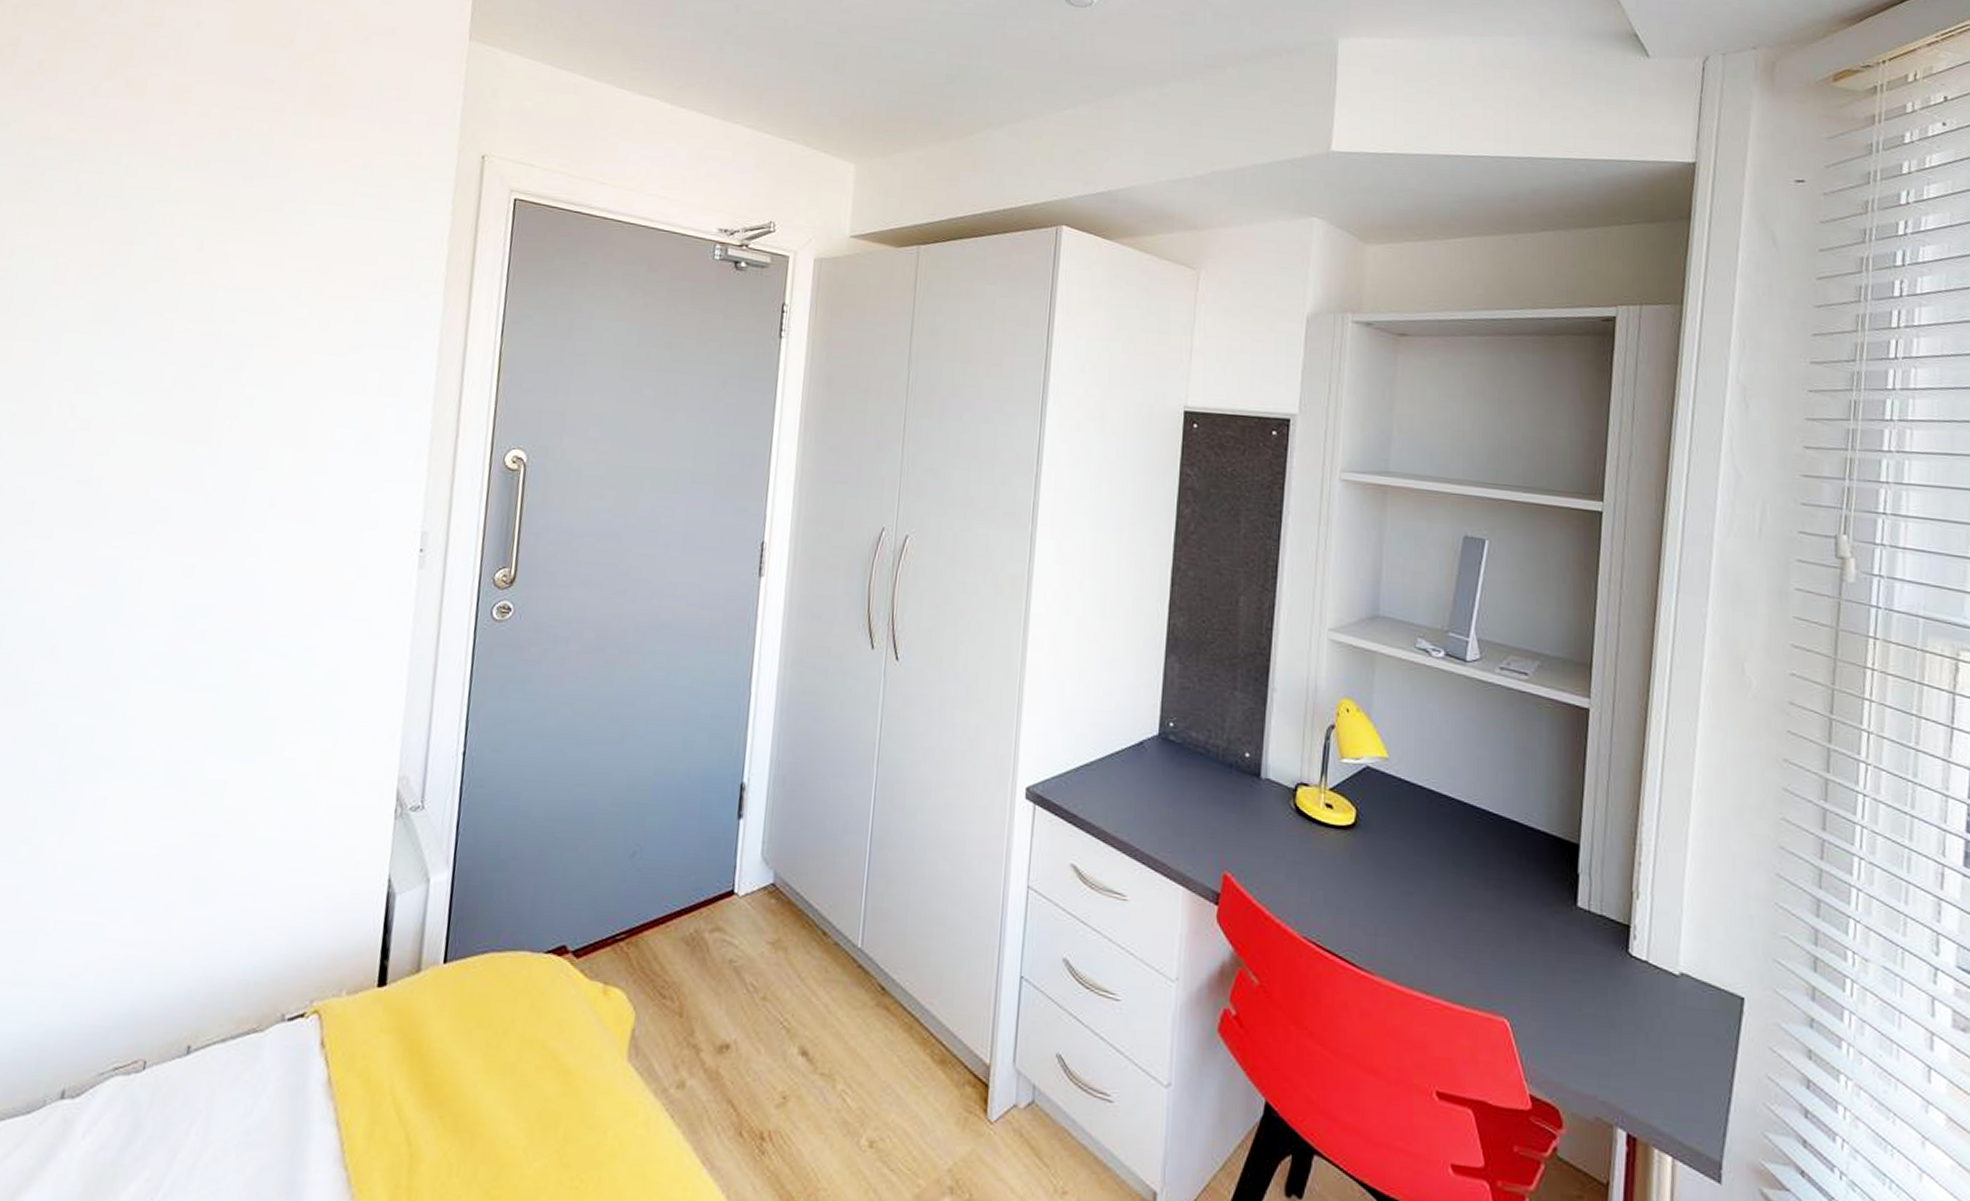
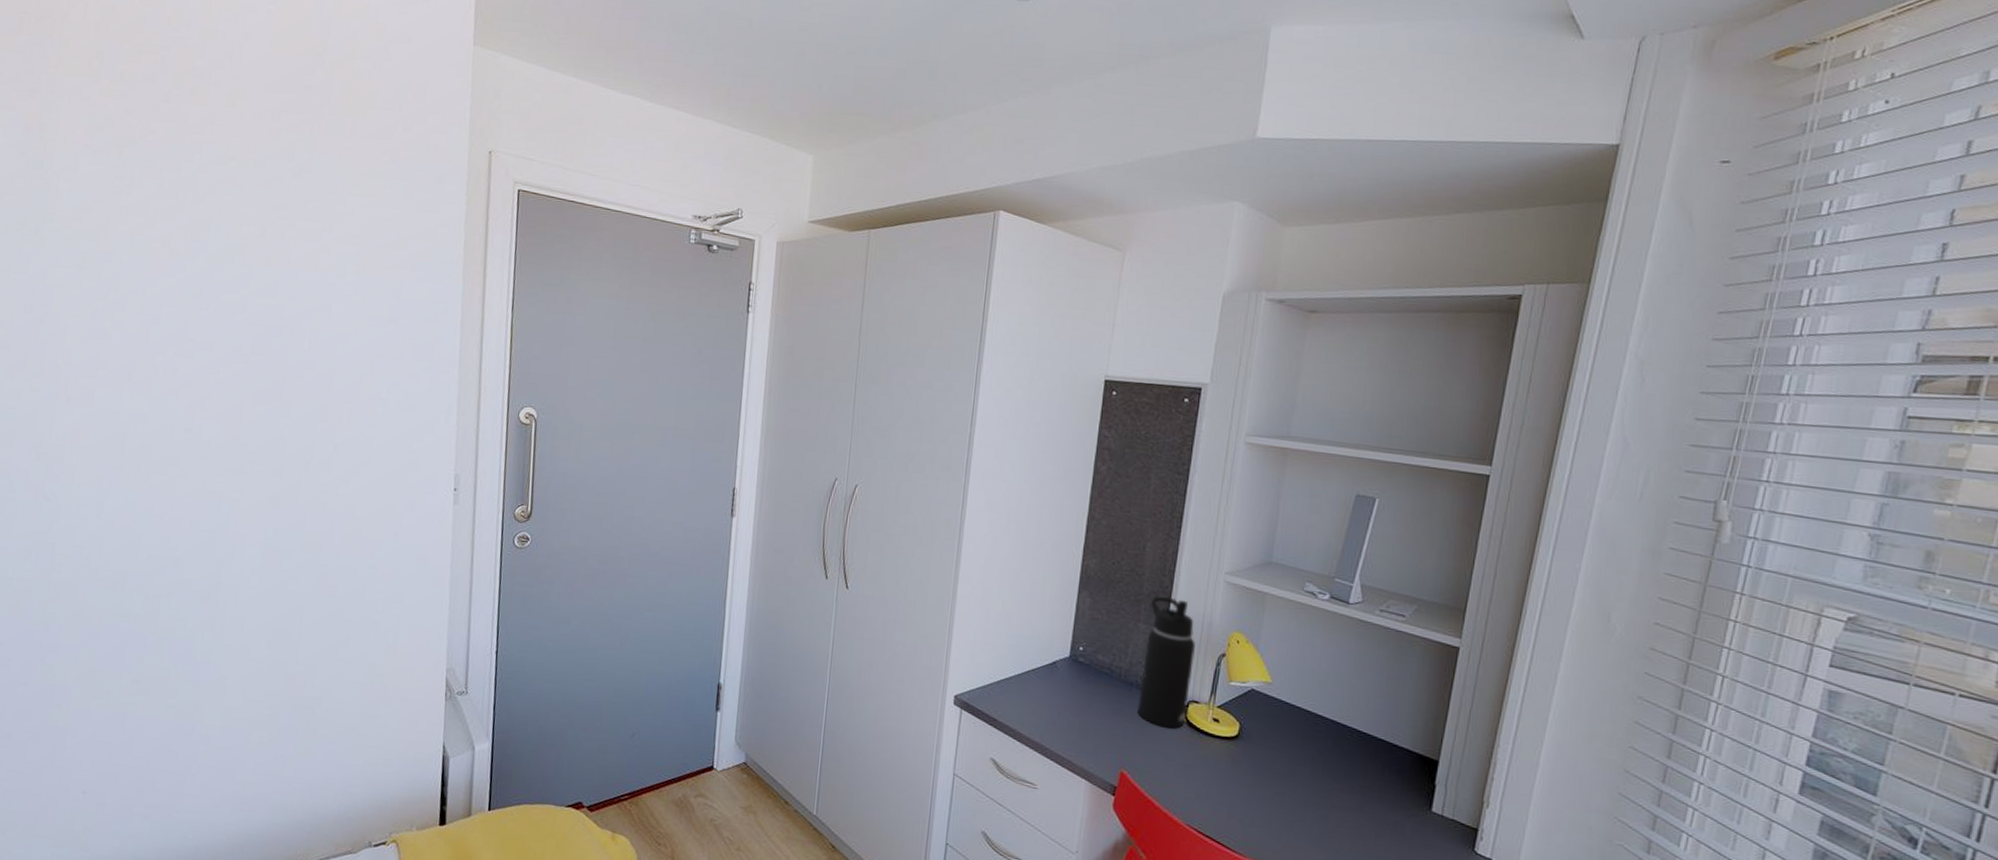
water bottle: none [1240,659,1300,820] -> present [1138,596,1195,730]

